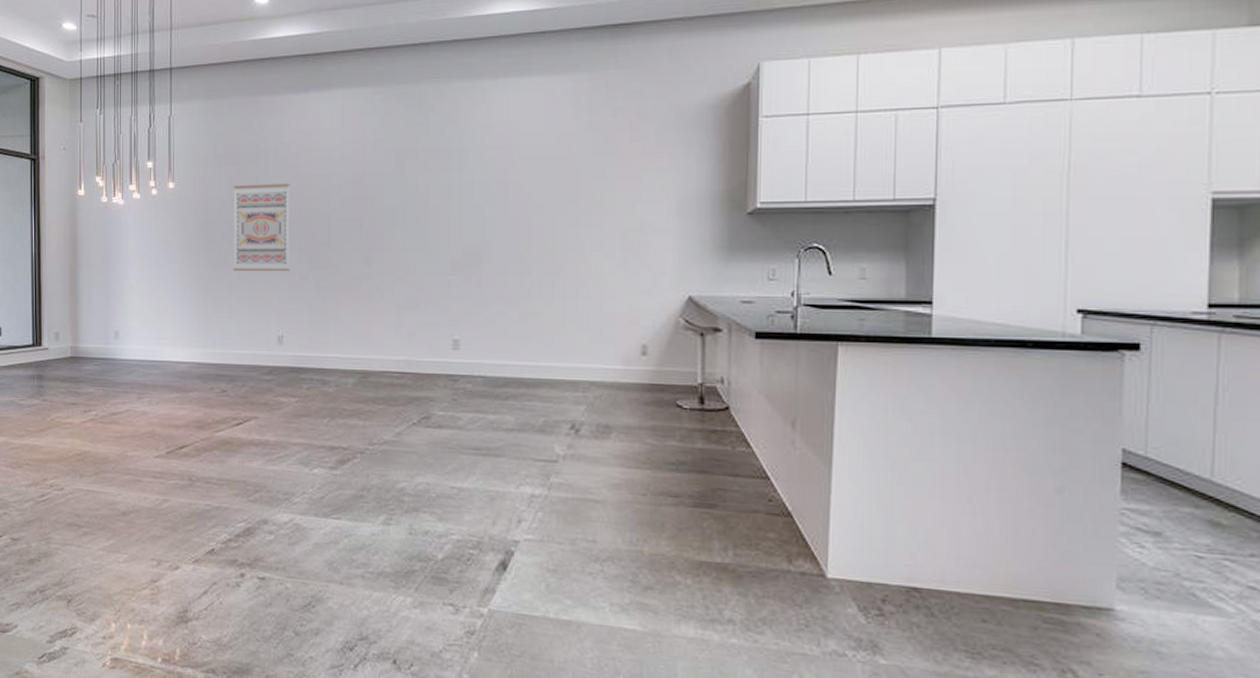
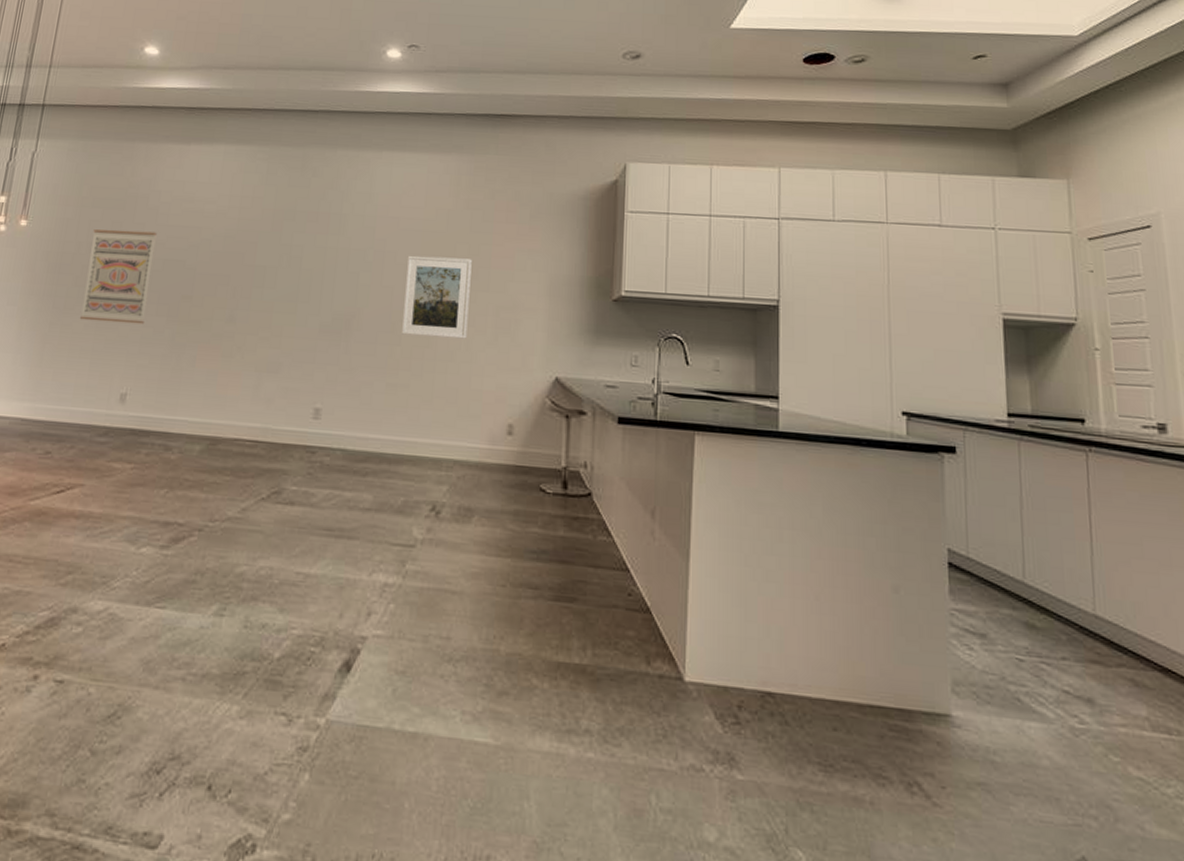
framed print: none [530,183,597,264] -> present [401,255,472,339]

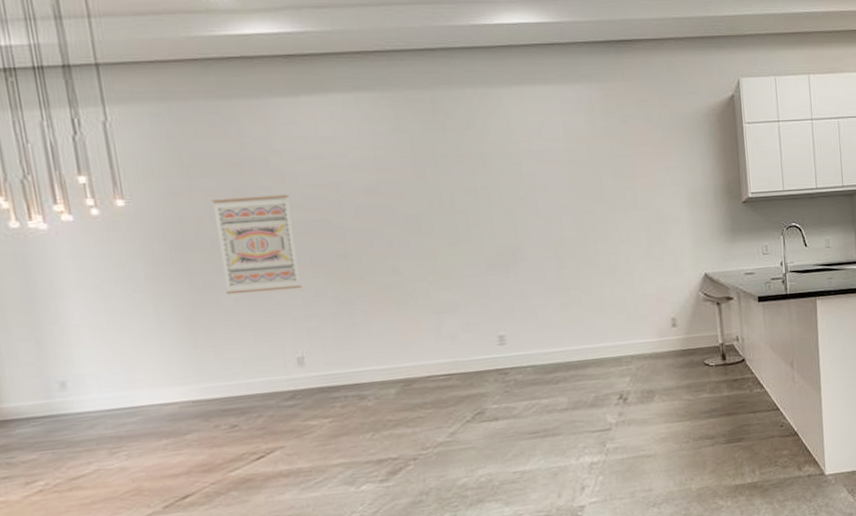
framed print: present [401,255,472,339] -> none [557,182,625,258]

